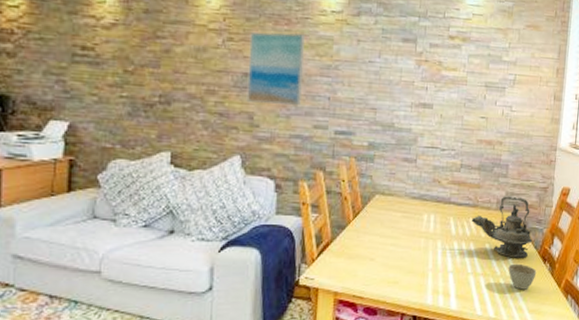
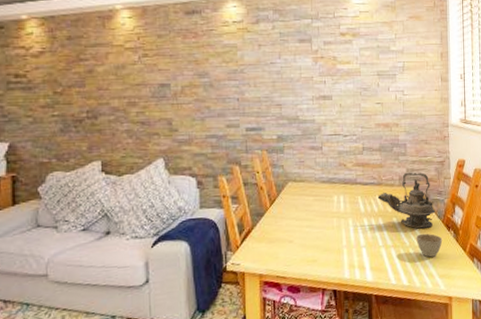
wall art: present [246,32,305,105] -> none [162,45,213,109]

